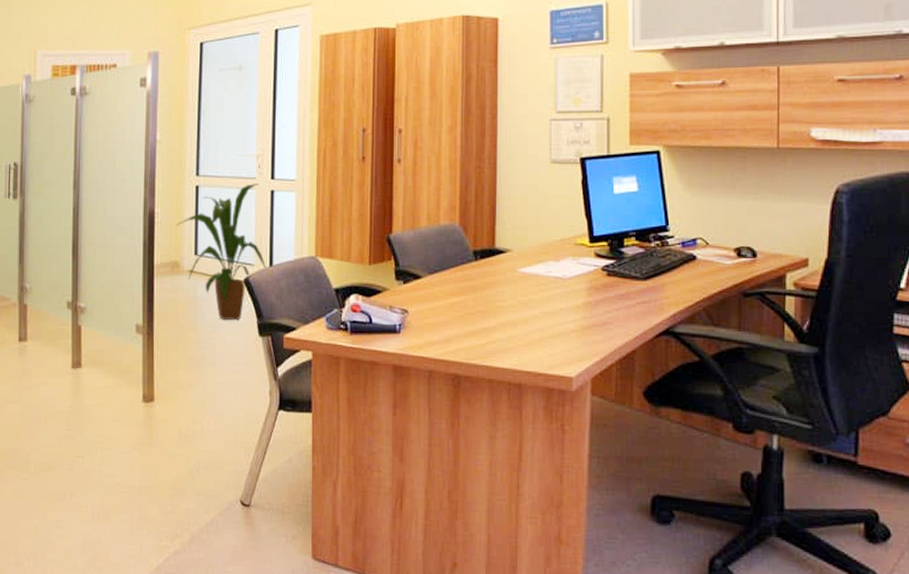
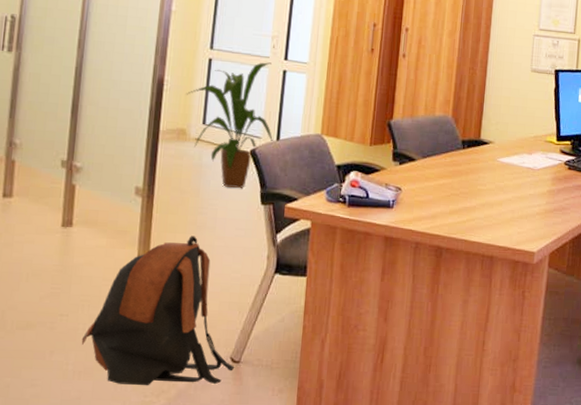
backpack: none [97,372,244,530] -> present [81,236,234,386]

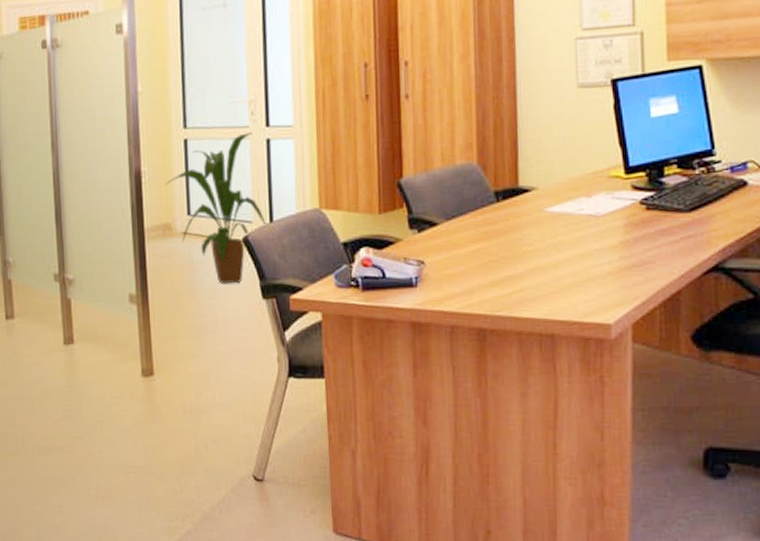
backpack: present [81,236,234,386] -> none [99,342,258,510]

